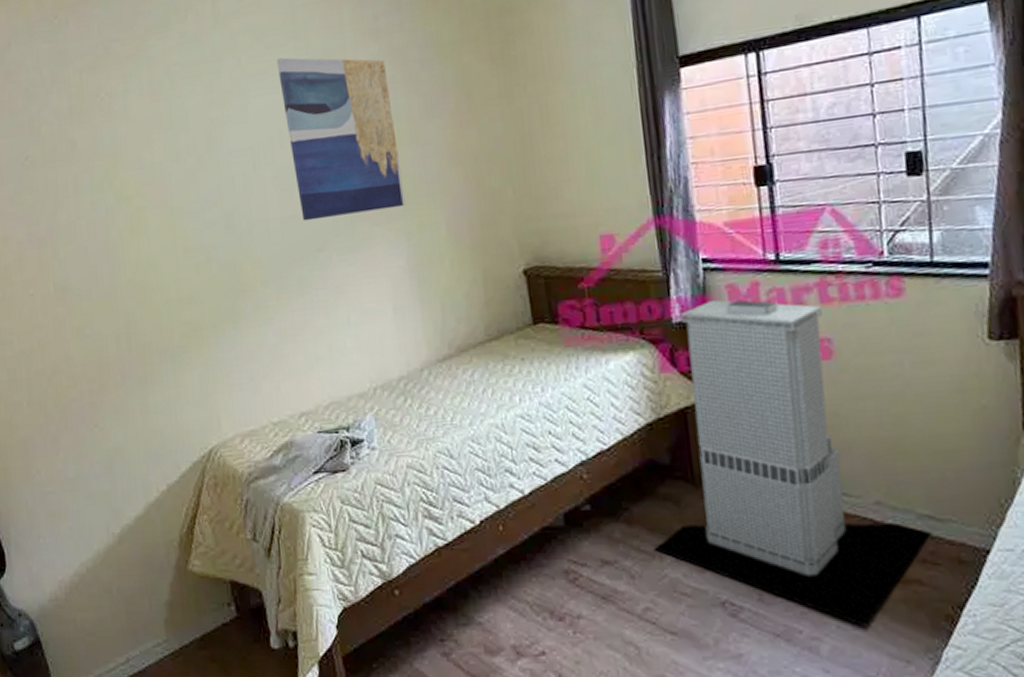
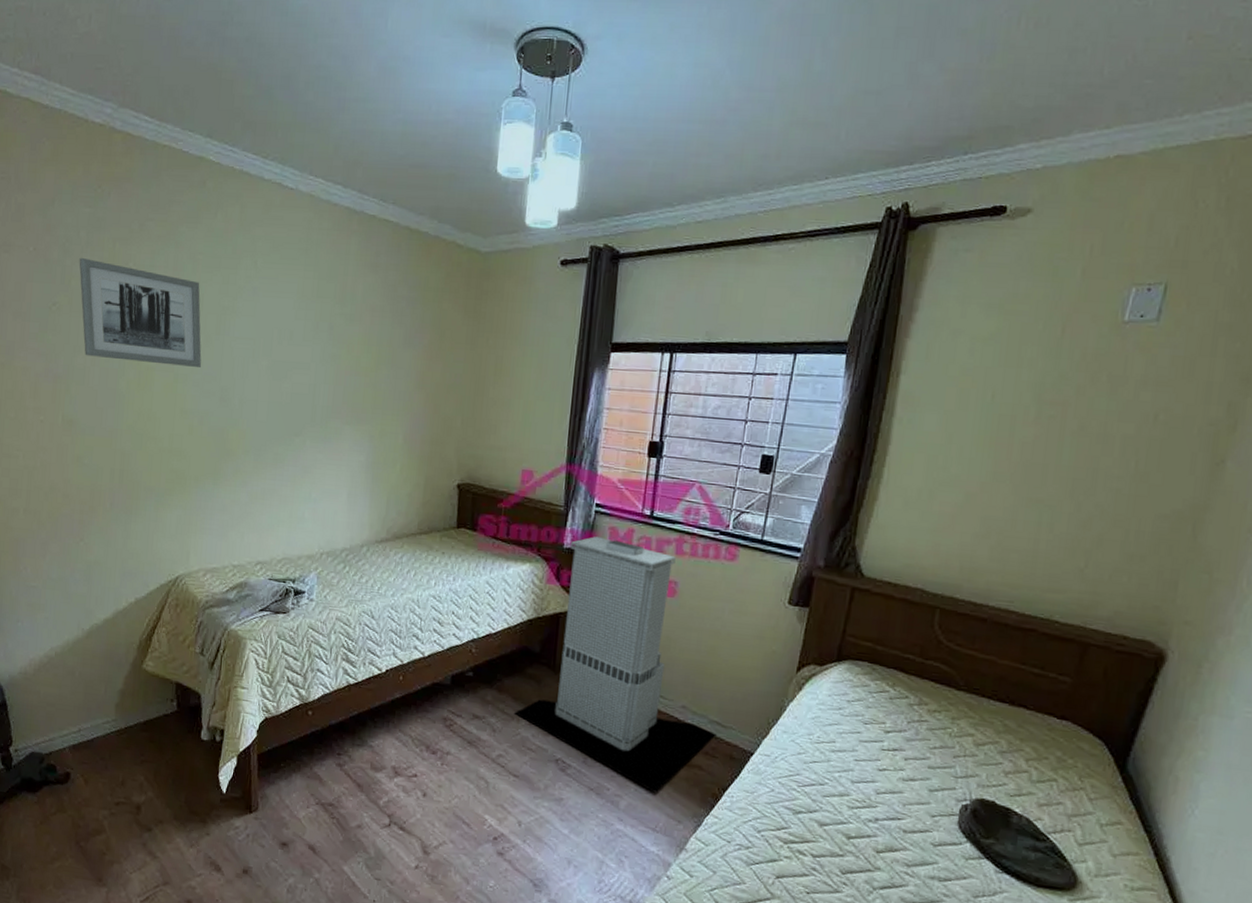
wall art: none [46,97,199,210] -> present [79,257,202,367]
wall art: present [276,57,406,222] -> none [286,269,378,414]

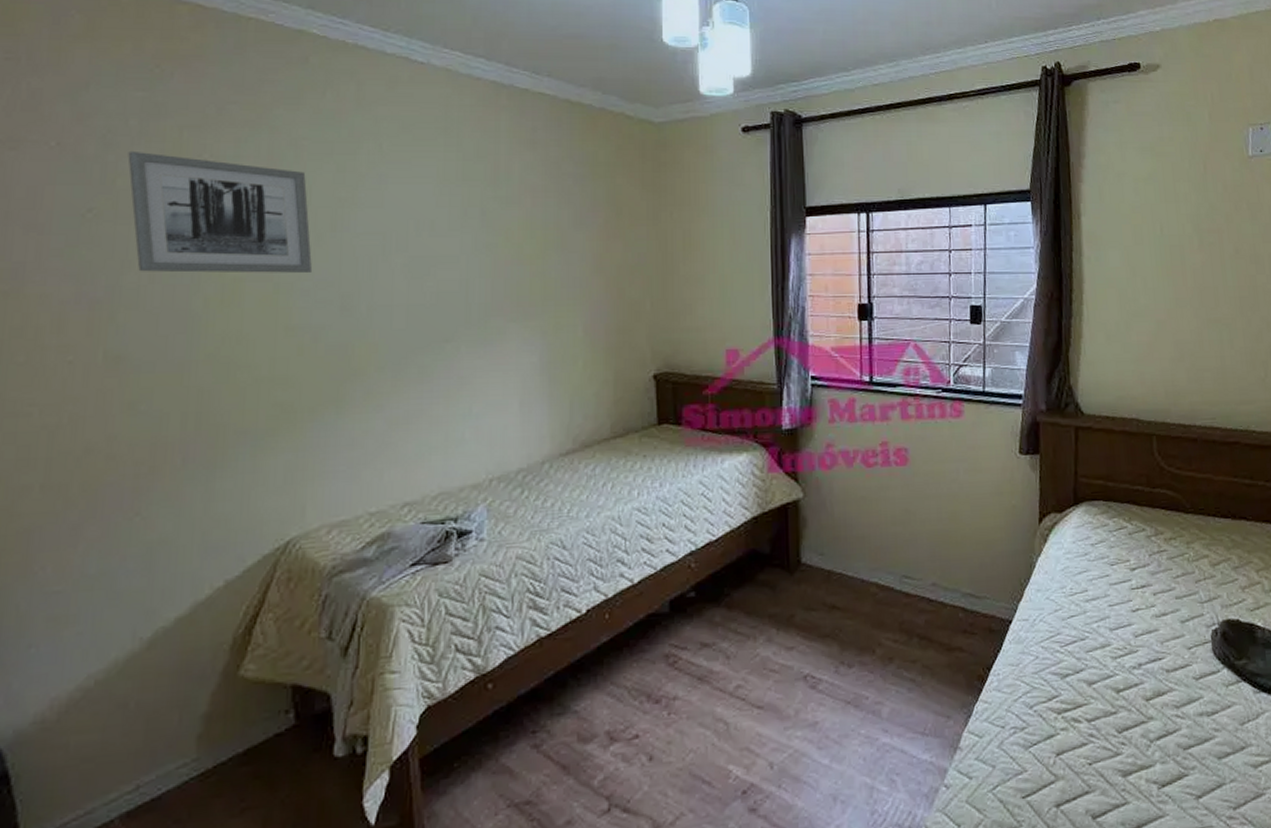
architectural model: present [515,536,717,793] -> none [750,412,972,690]

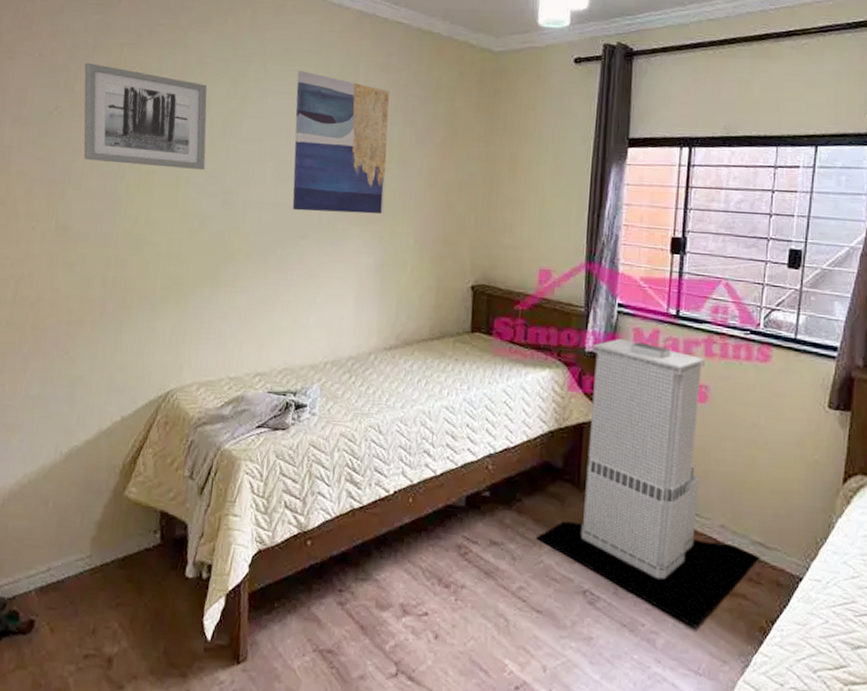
wall art: none [423,151,545,311] -> present [292,71,390,215]
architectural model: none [750,412,972,690] -> present [536,339,760,628]

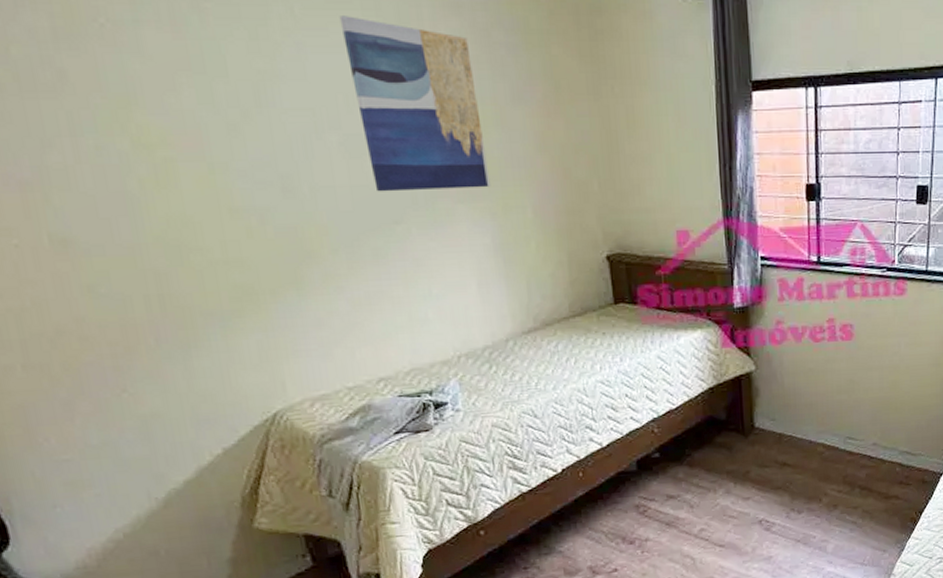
wall art: present [83,62,208,170] -> none [14,13,246,153]
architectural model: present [536,339,760,628] -> none [710,291,908,530]

